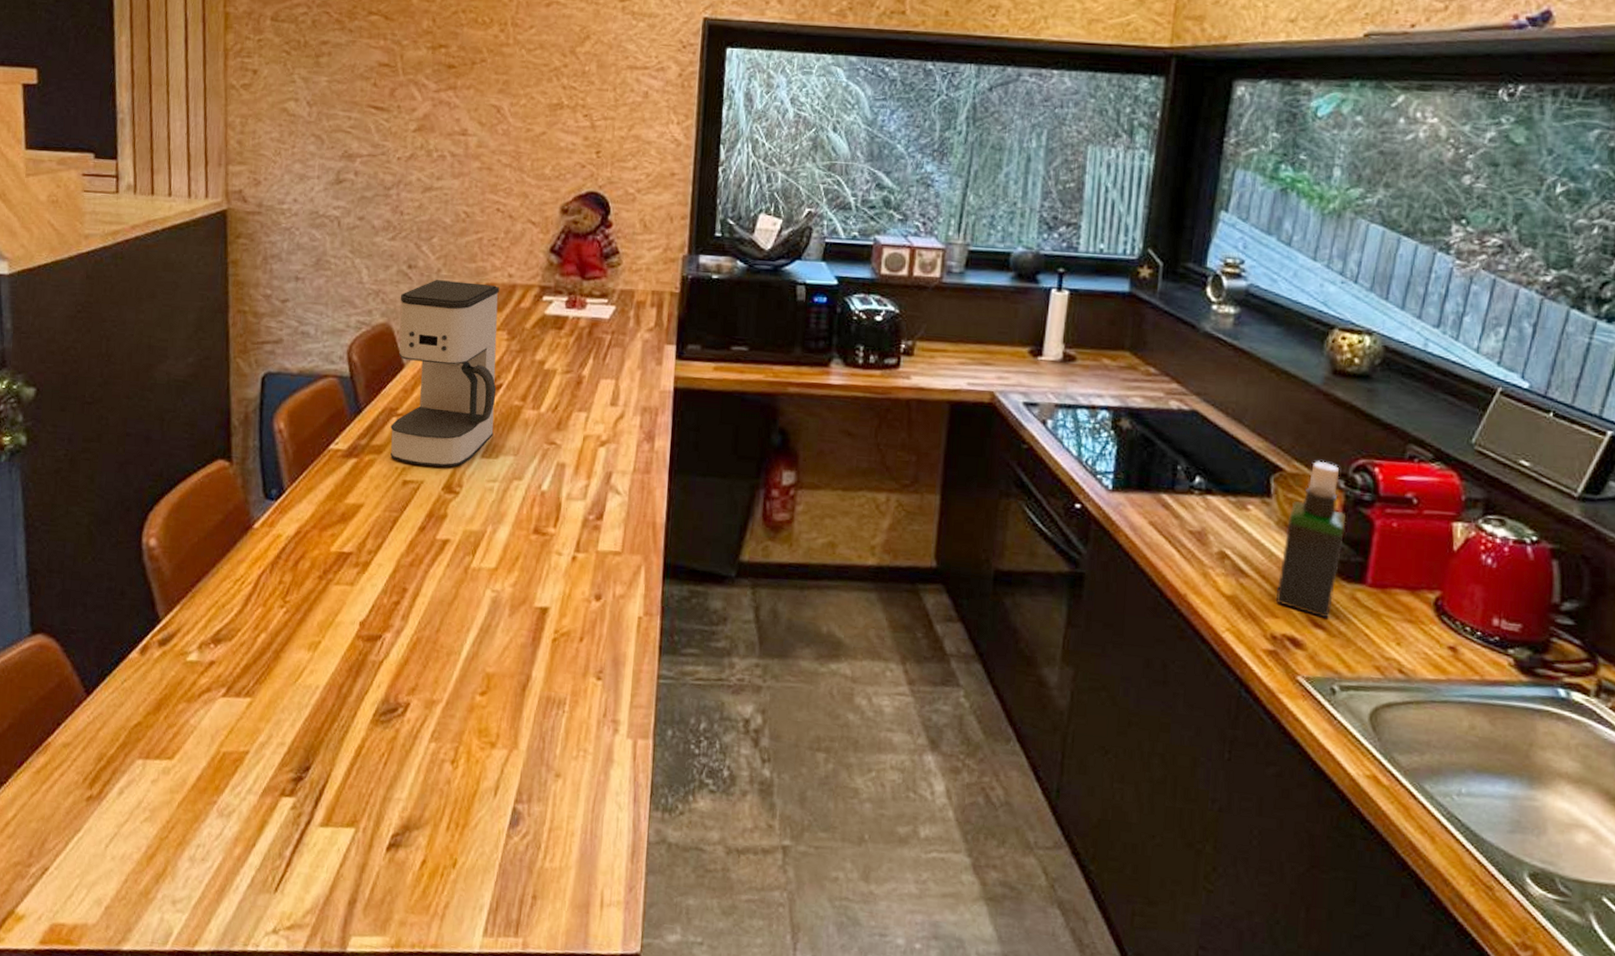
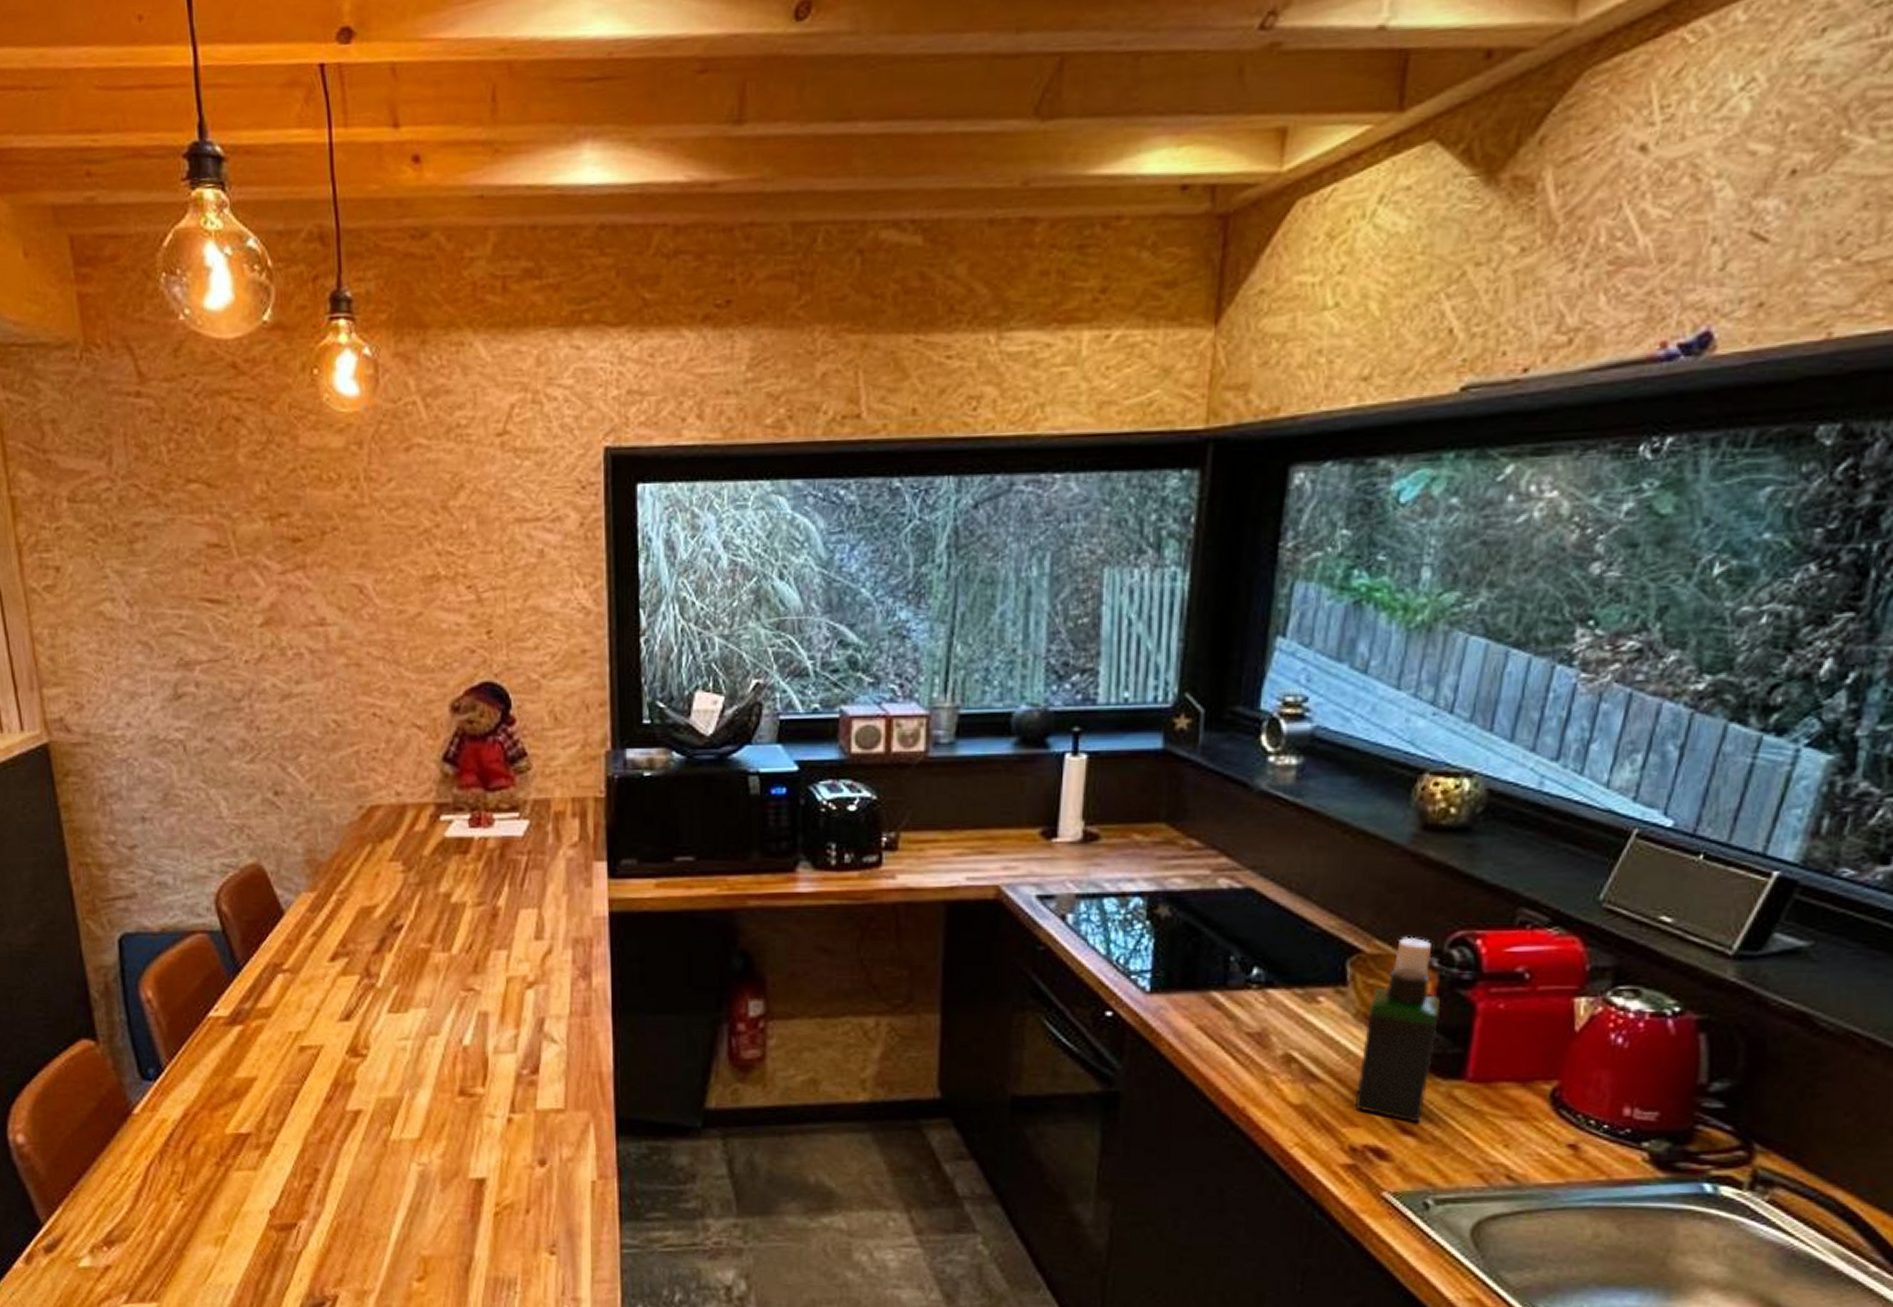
coffee maker: present [390,280,499,468] -> none [269,806,399,1028]

